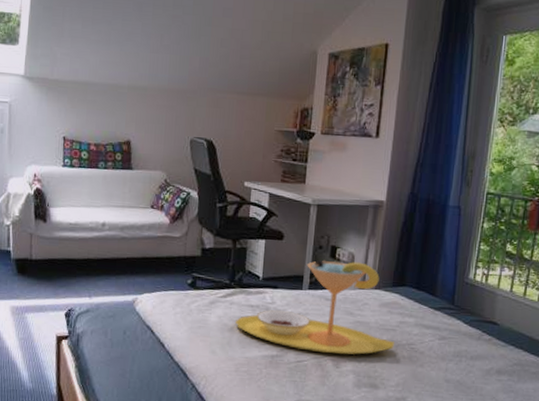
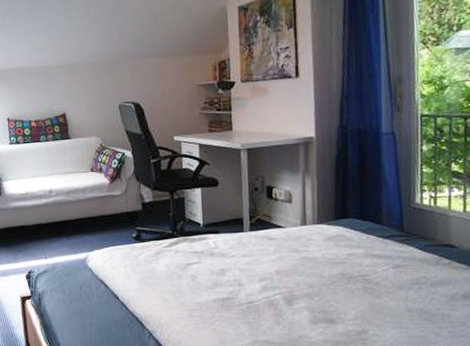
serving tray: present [235,260,394,355] -> none [183,199,346,292]

